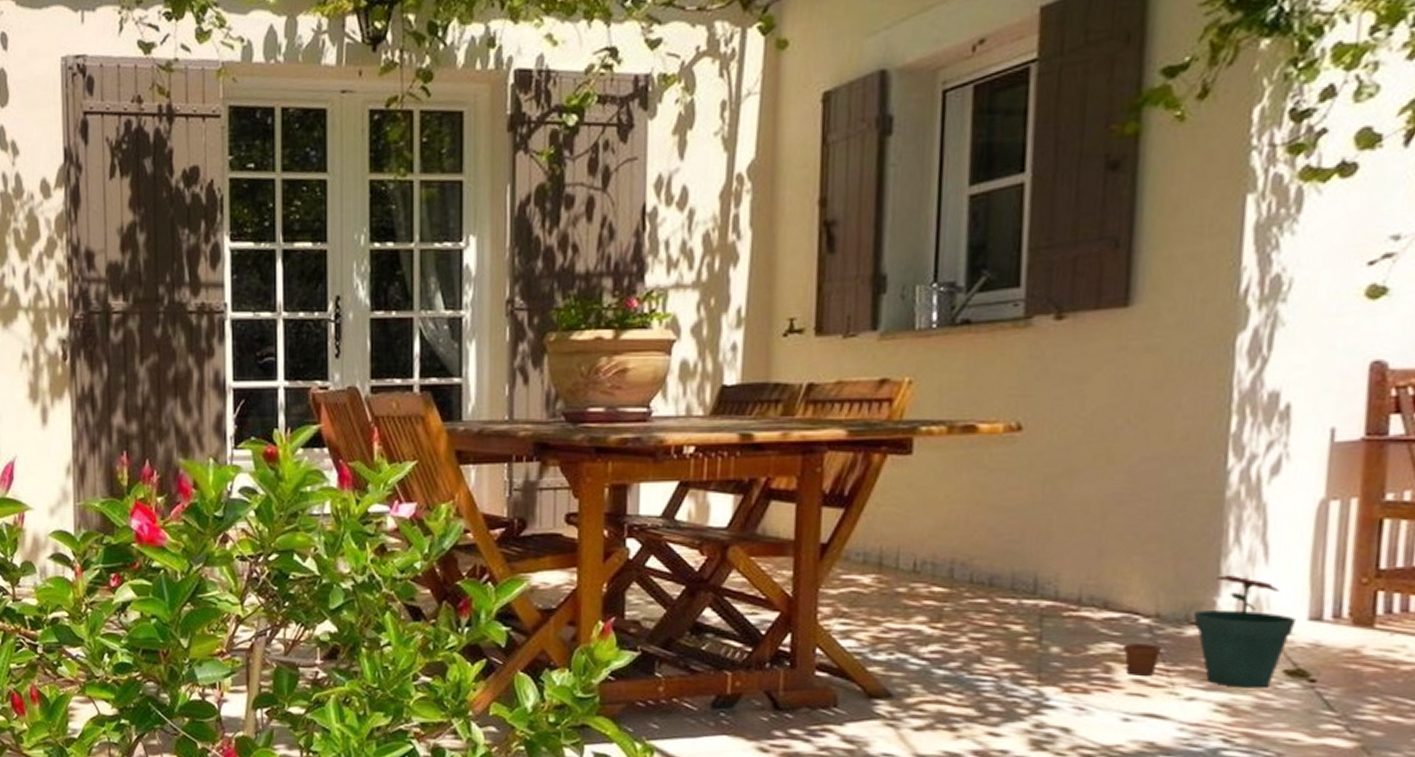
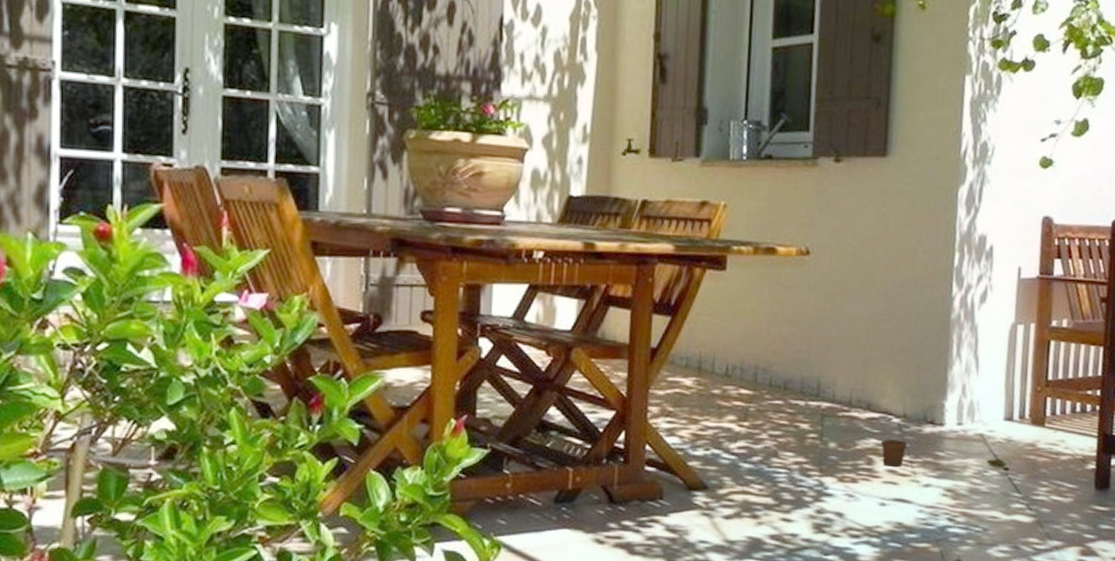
flowerpot: present [1193,575,1297,688] -> none [929,383,997,476]

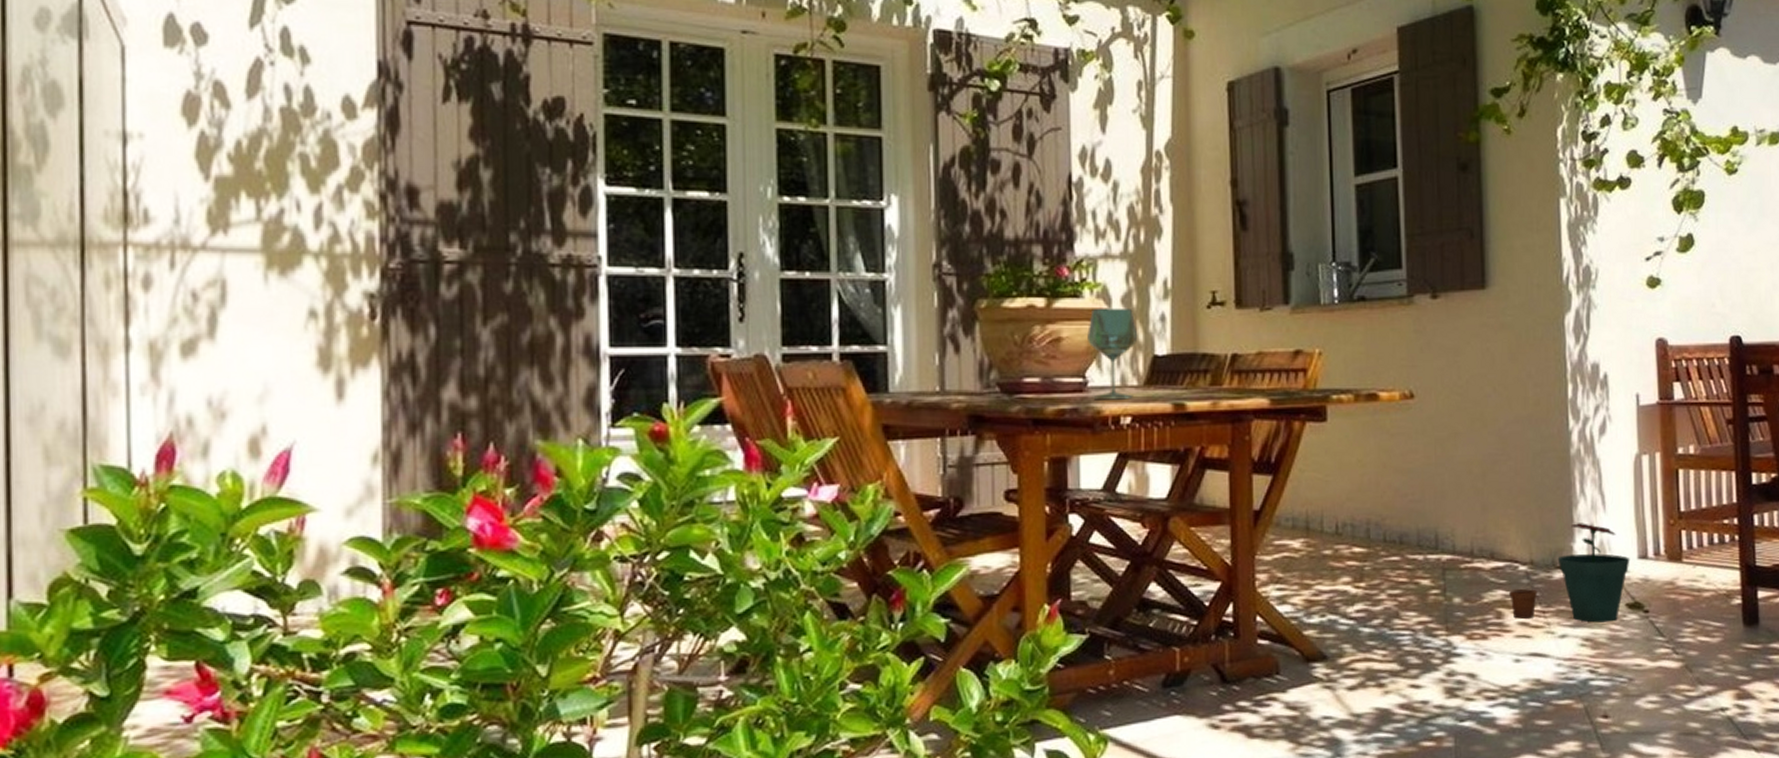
wine glass: none [508,147,556,236] -> present [1087,308,1138,400]
flowerpot: none [929,383,997,476] -> present [1557,523,1630,623]

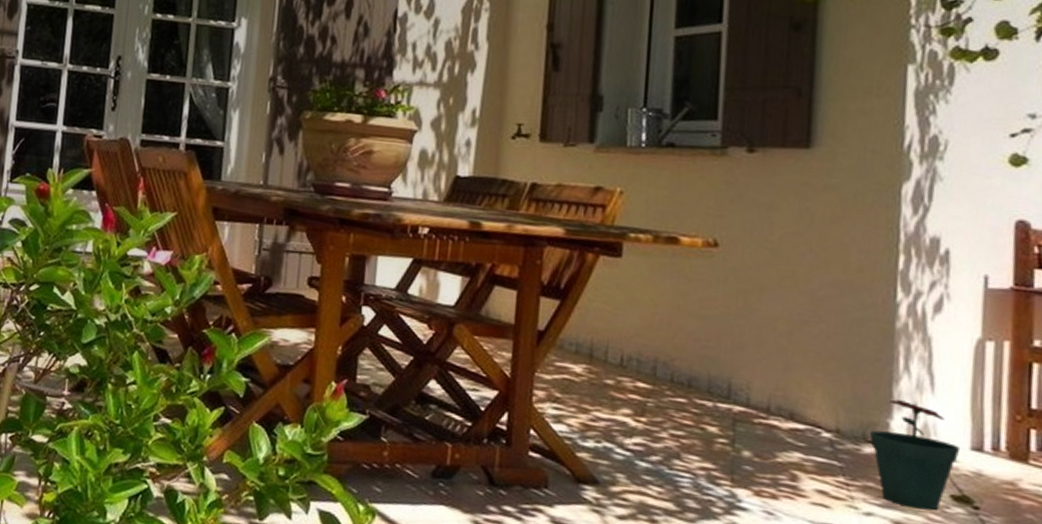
wine glass: present [1087,308,1138,400] -> none [396,128,443,213]
flower pot: present [1509,589,1537,619] -> none [808,455,841,488]

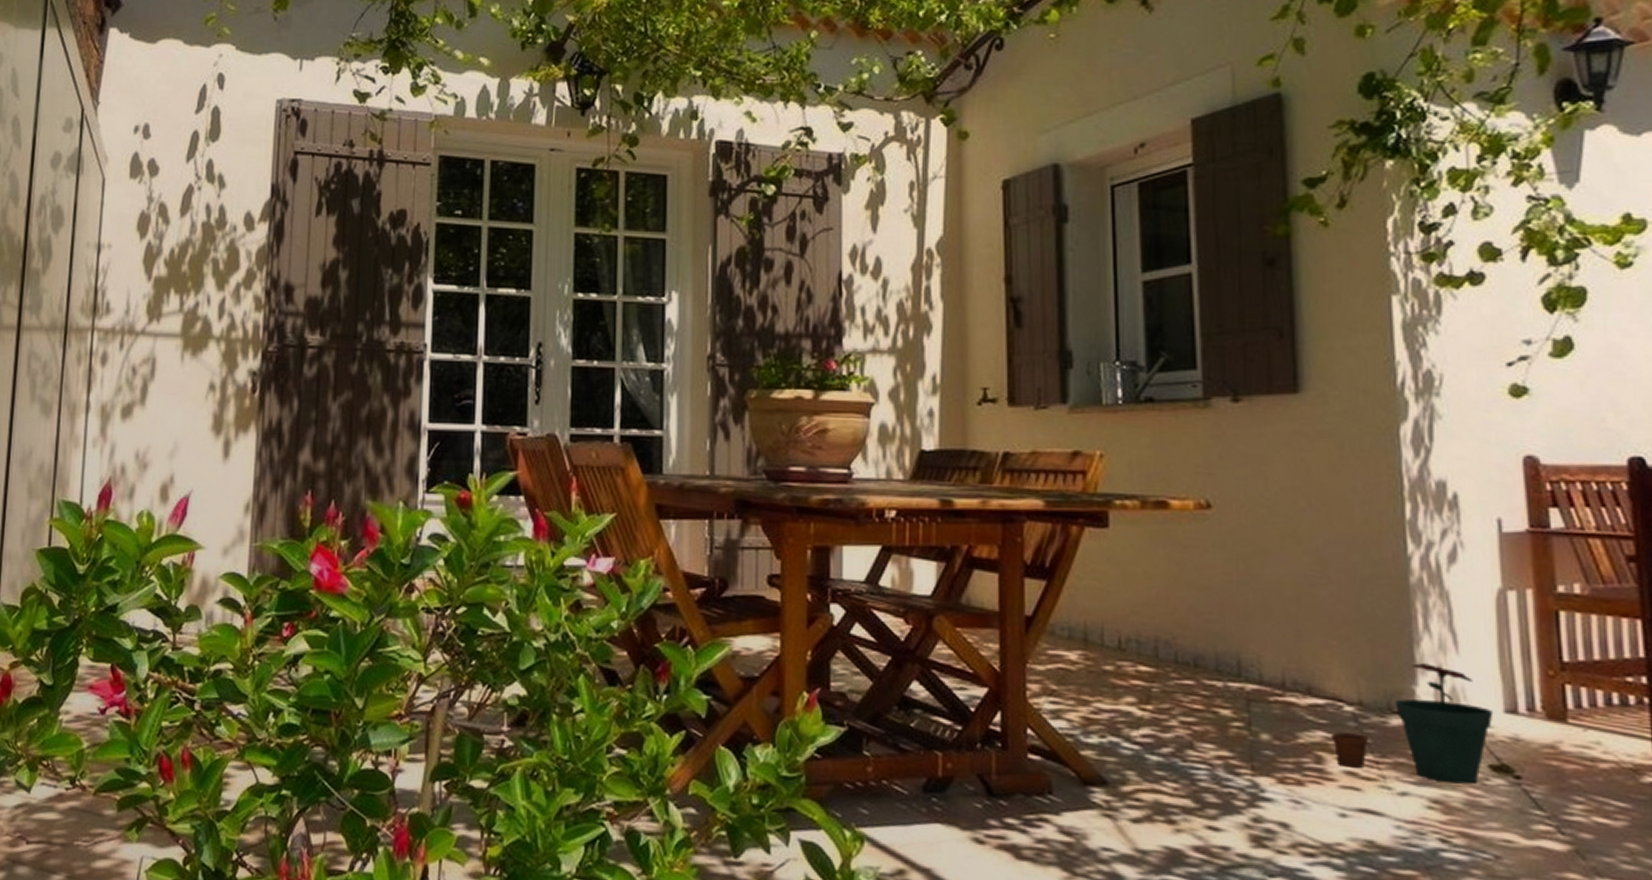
flower pot: none [808,455,841,488] -> present [1332,732,1368,768]

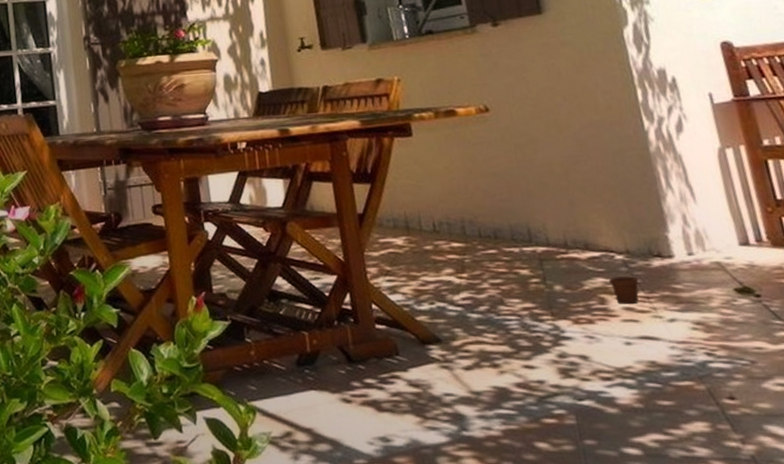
flowerpot: present [1394,663,1494,784] -> none [653,214,731,307]

